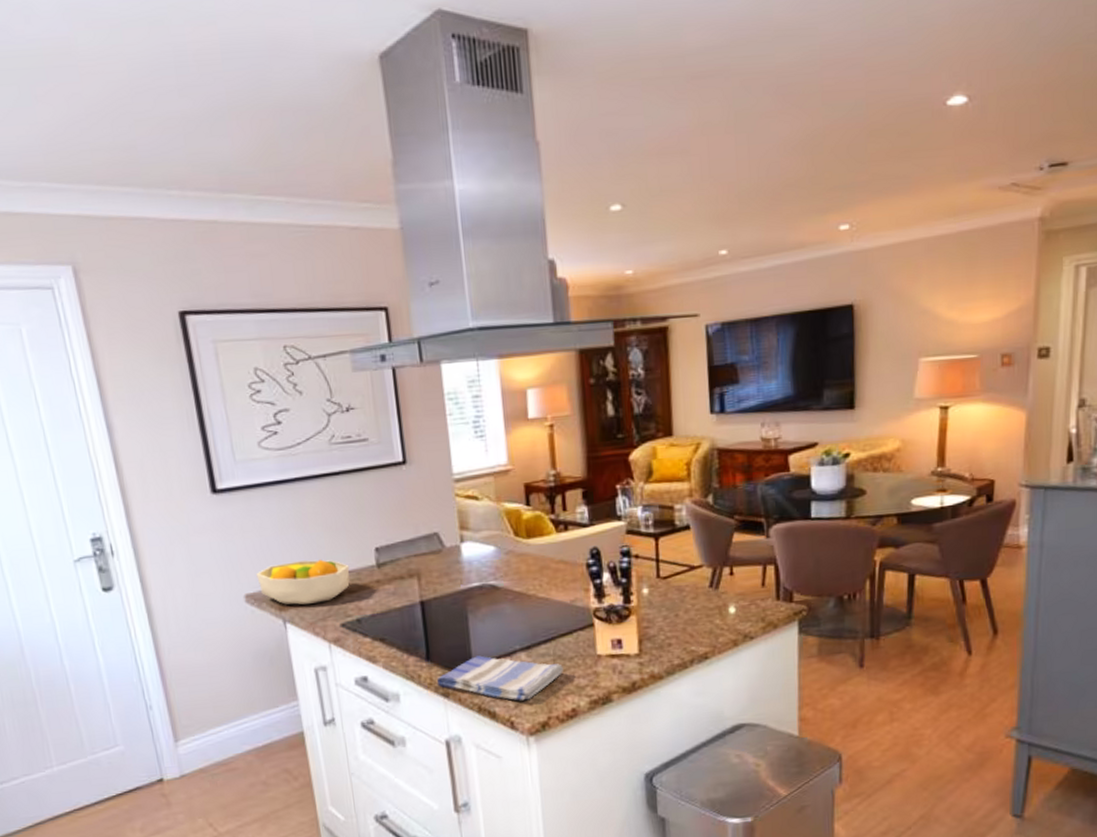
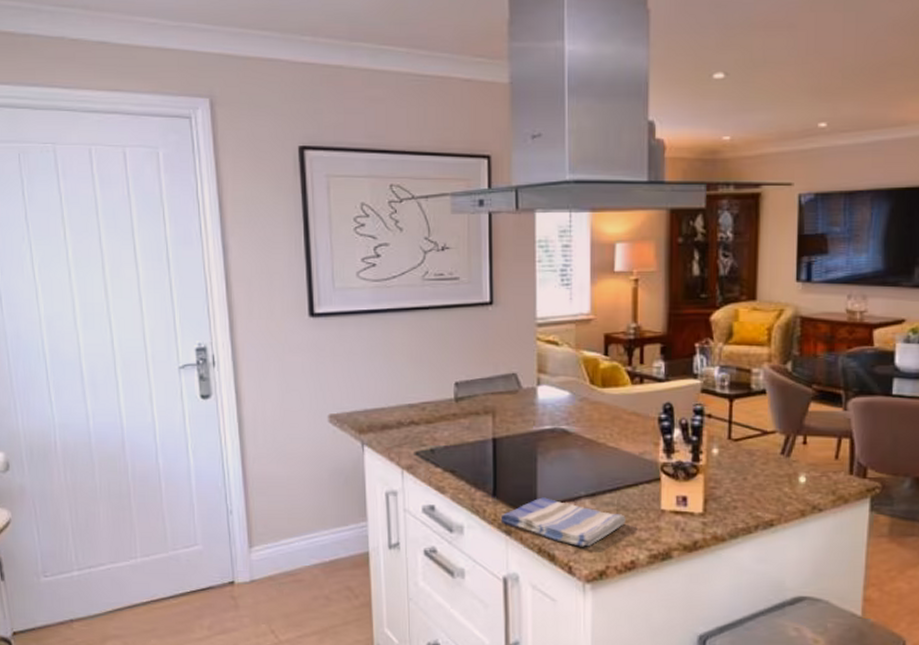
fruit bowl: present [256,559,350,605] -> none [342,388,429,431]

